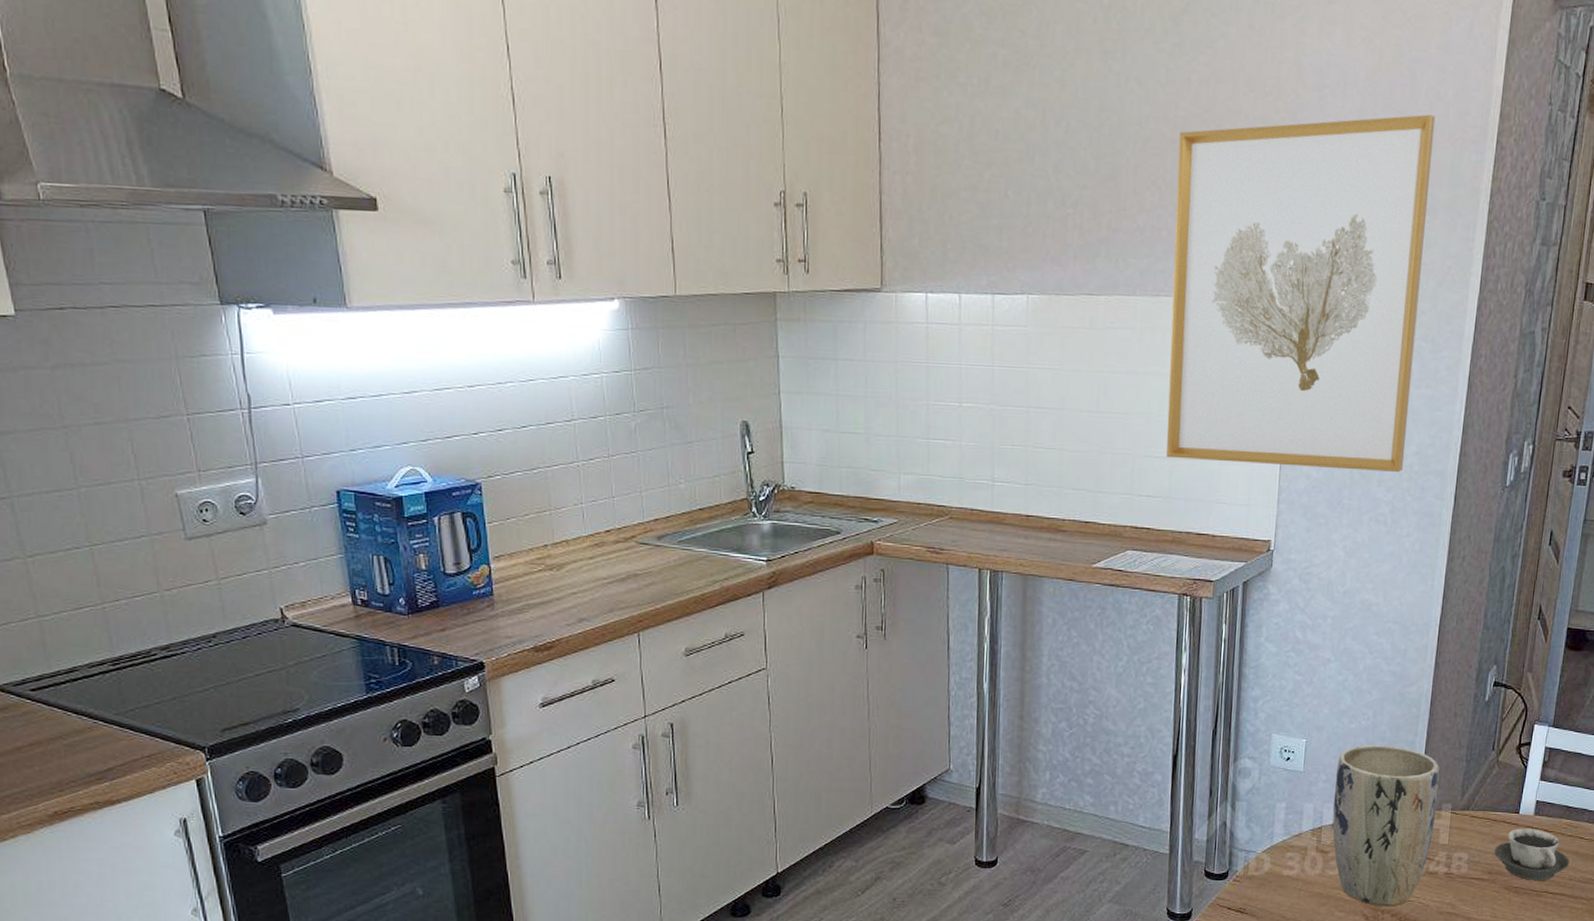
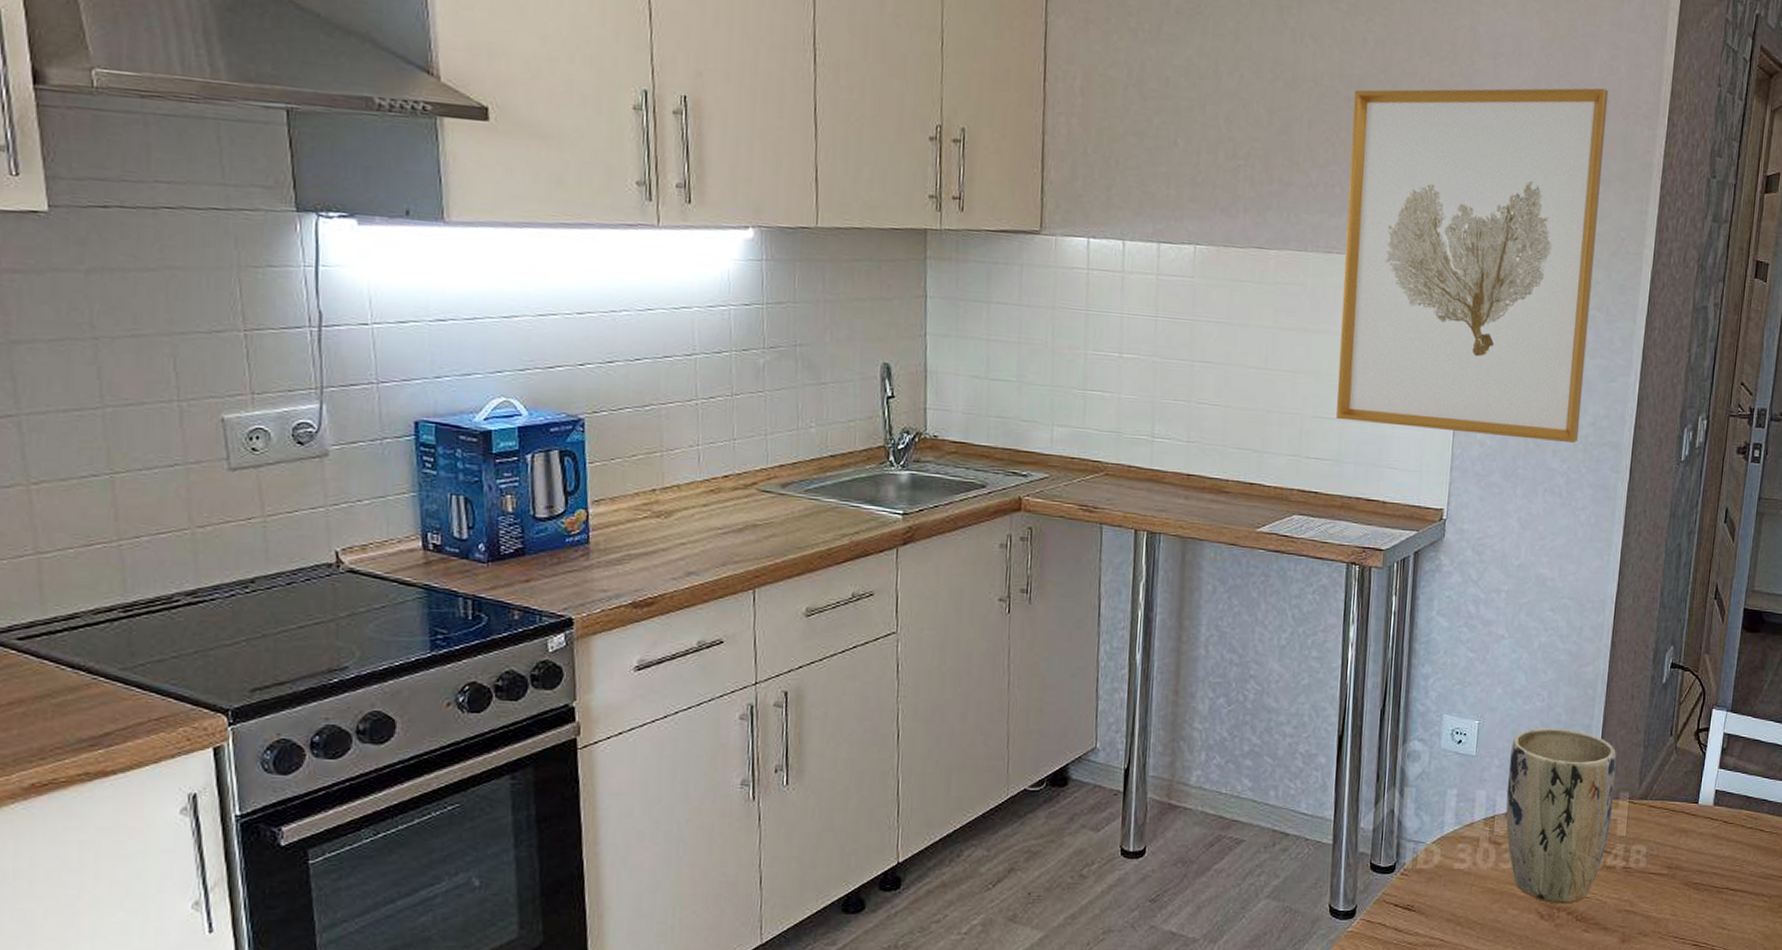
cup: present [1494,829,1570,880] -> none [1673,820,1751,876]

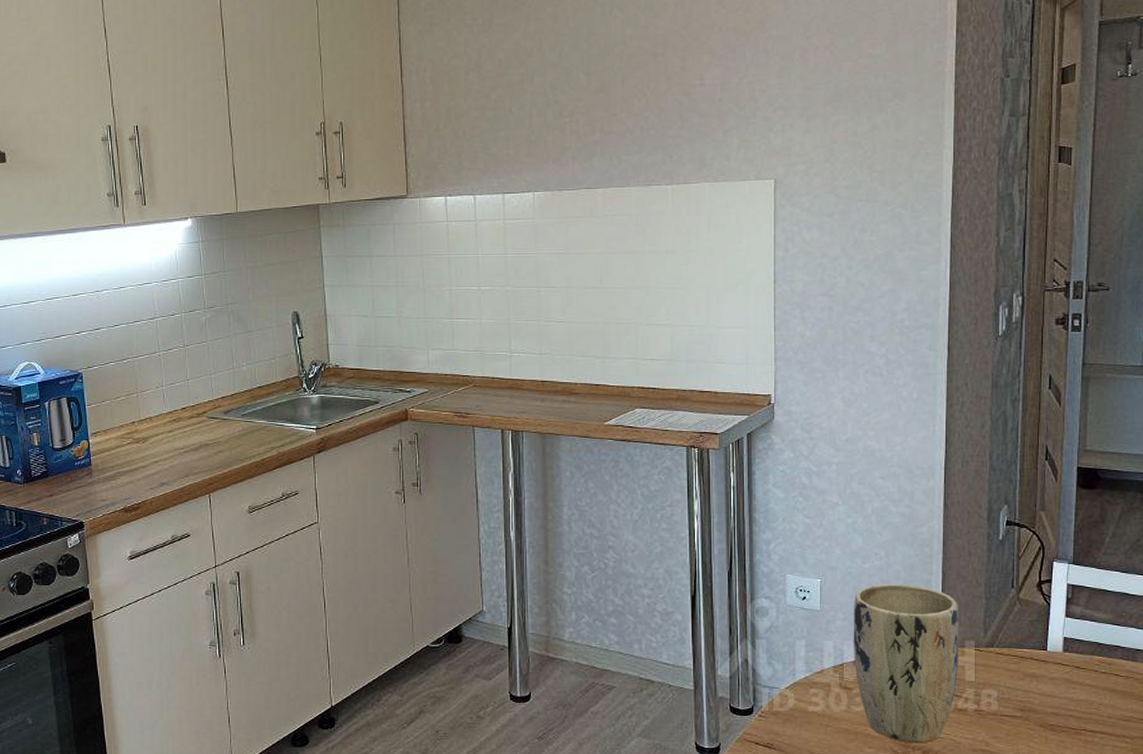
wall art: present [1336,88,1609,444] -> none [660,13,896,328]

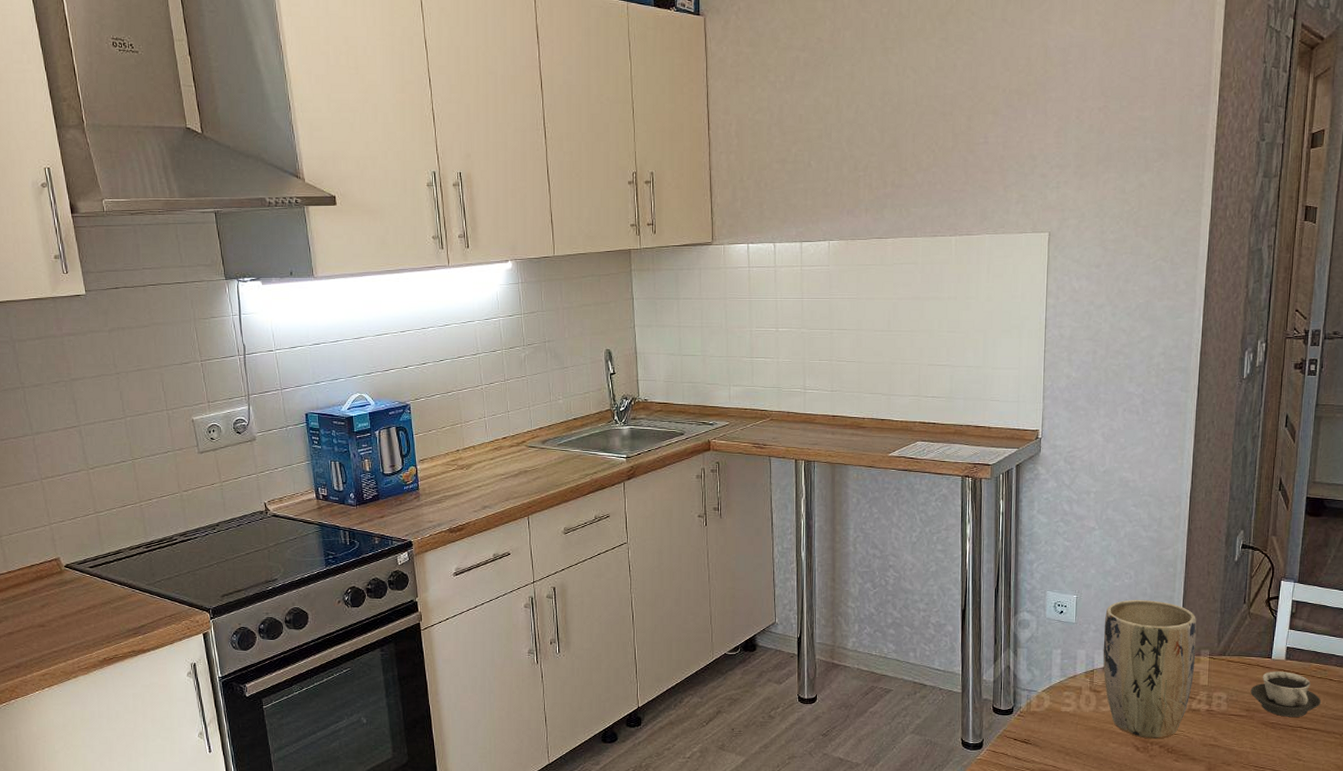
cup: none [1024,665,1107,718] -> present [1250,671,1322,717]

